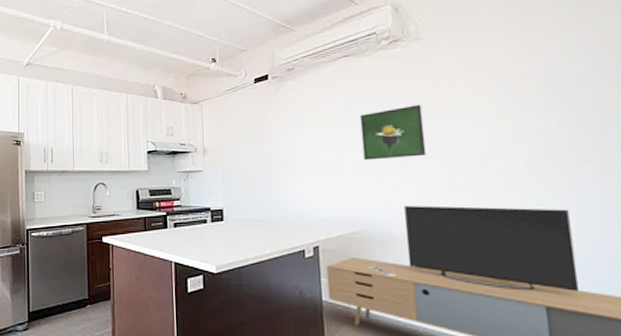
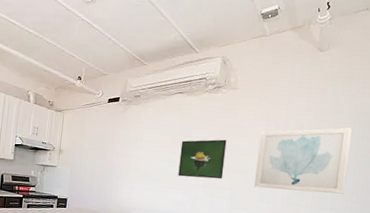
wall art: none [465,62,610,160] -> present [254,127,353,194]

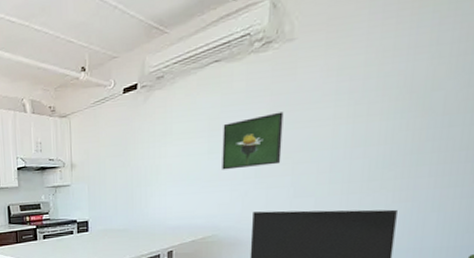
wall art: present [254,127,353,194] -> none [323,61,463,167]

